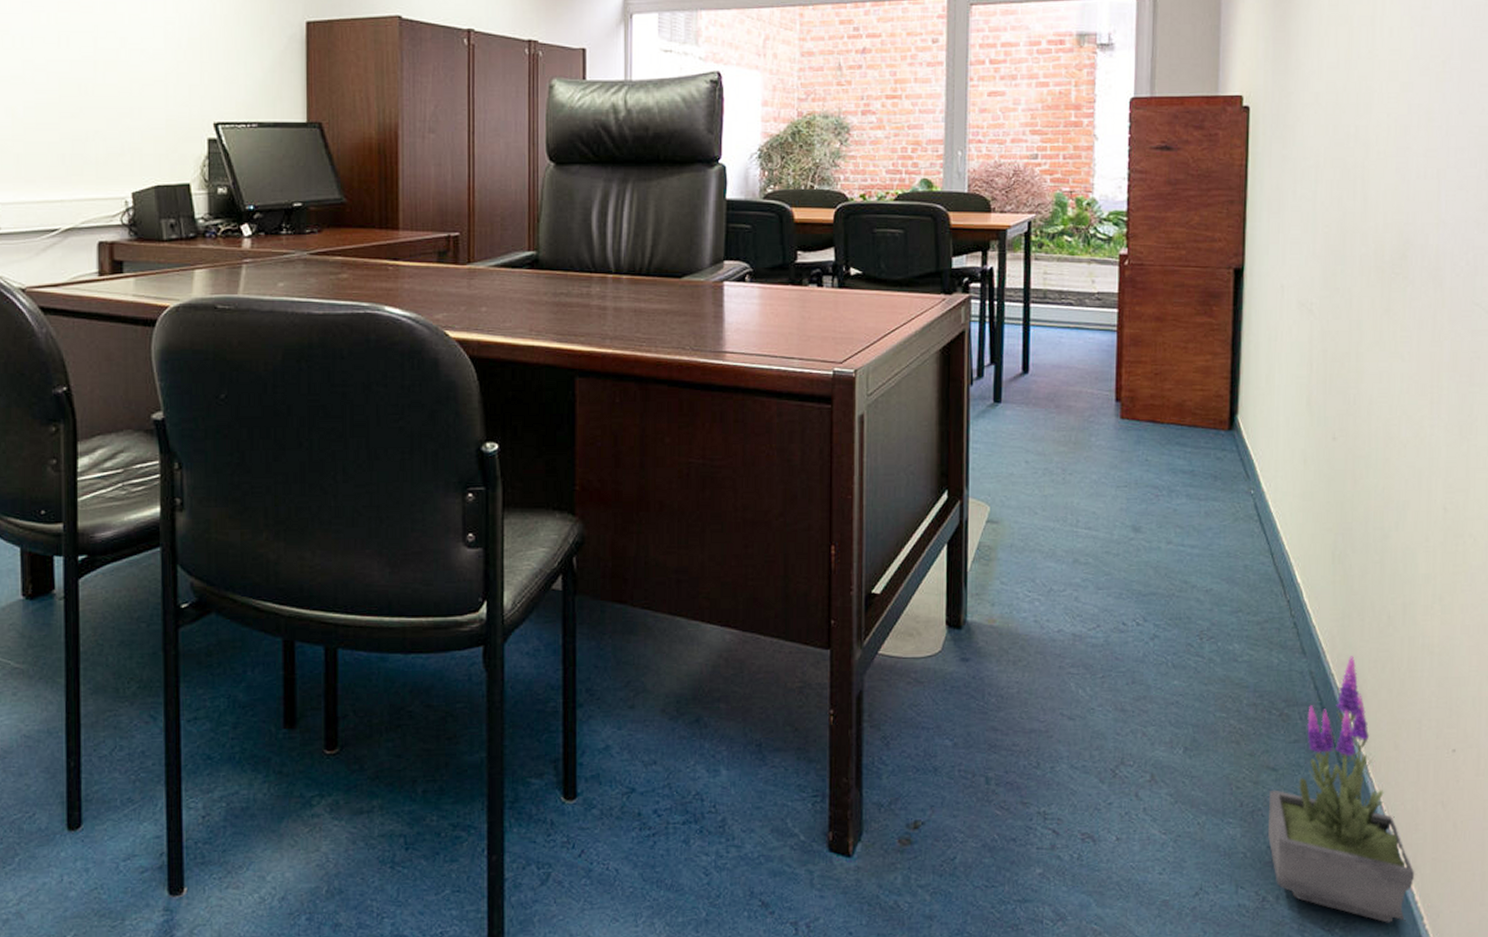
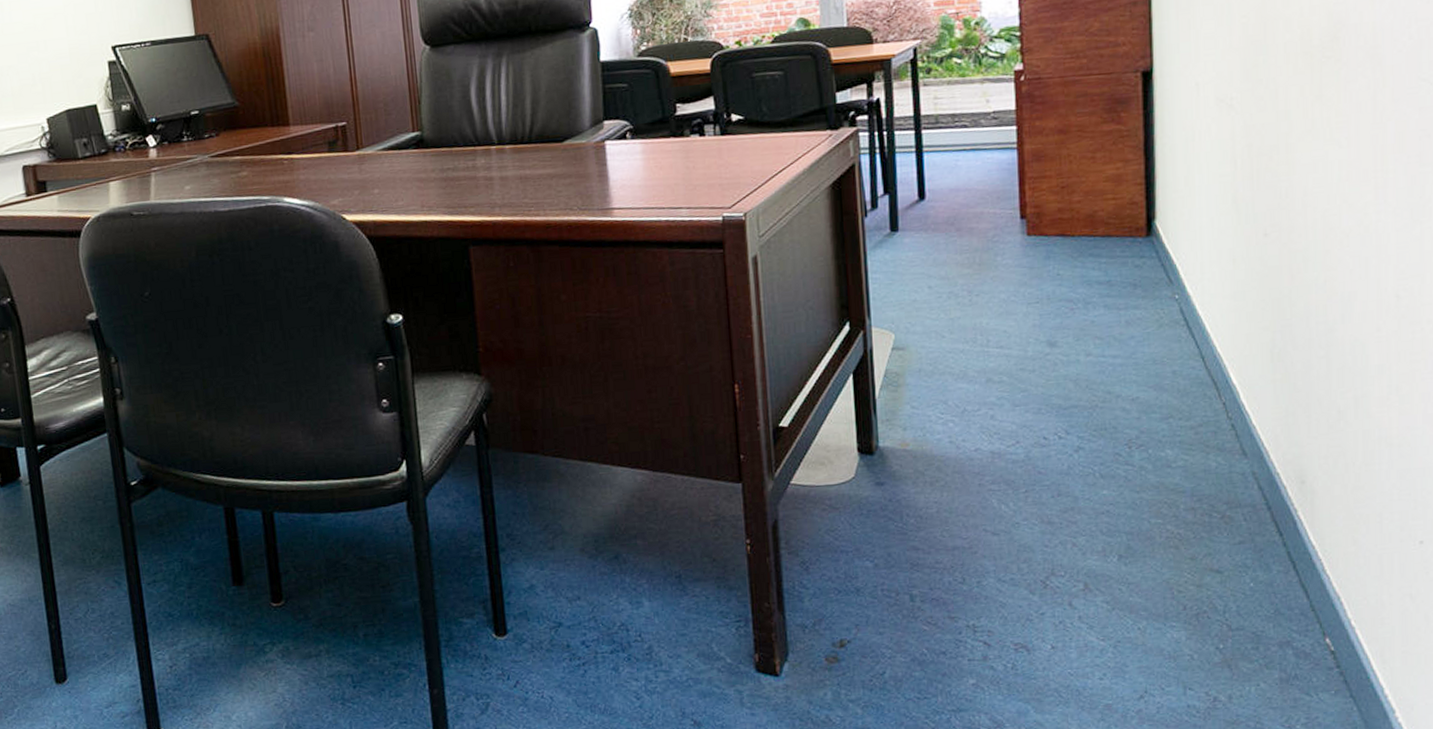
potted plant: present [1268,656,1415,923] -> none [1215,454,1383,718]

